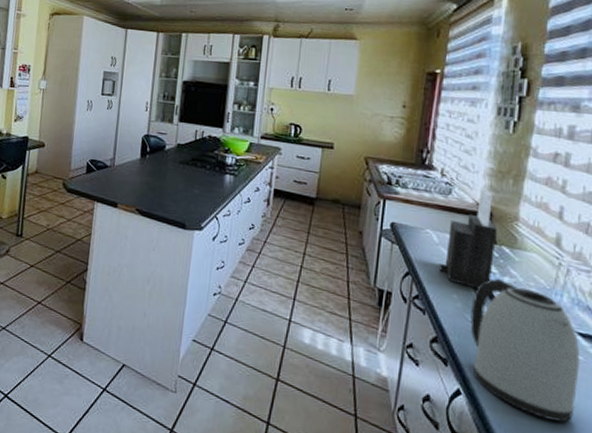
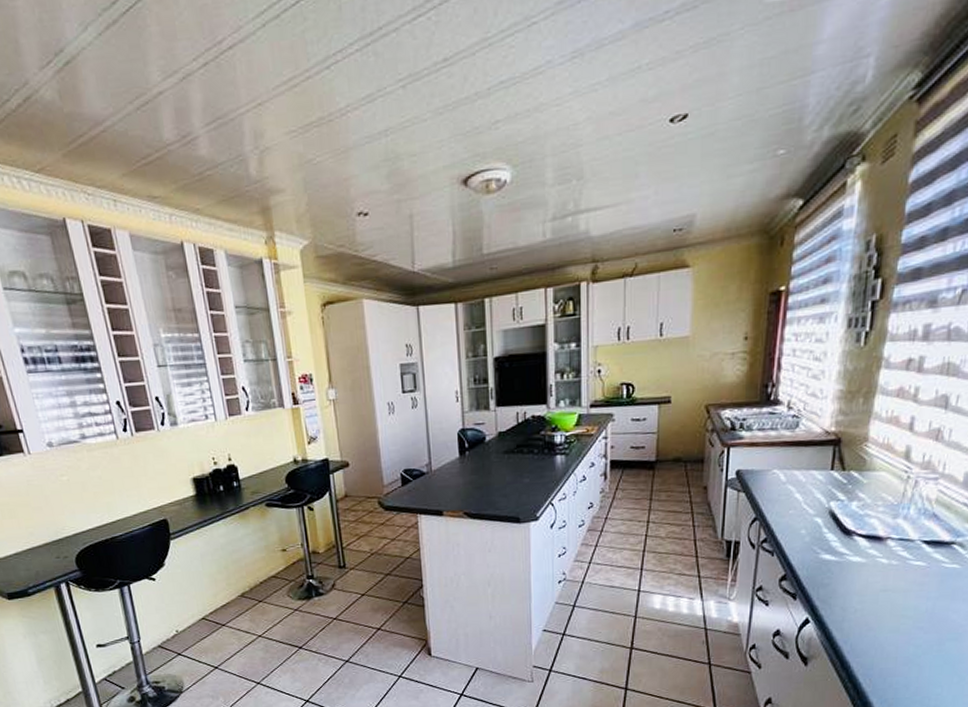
knife block: present [439,187,497,289] -> none [786,413,846,520]
kettle: present [470,278,580,423] -> none [818,504,924,627]

